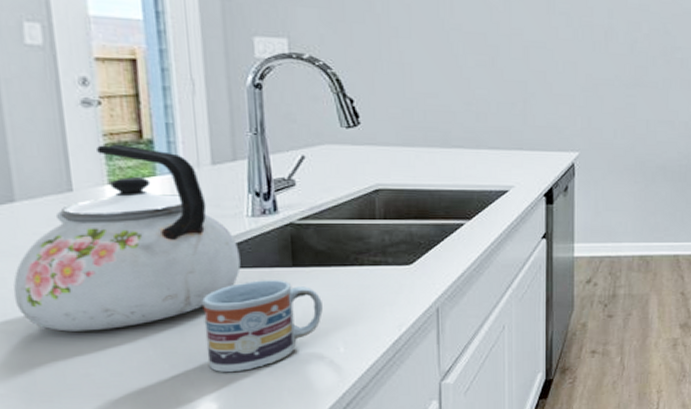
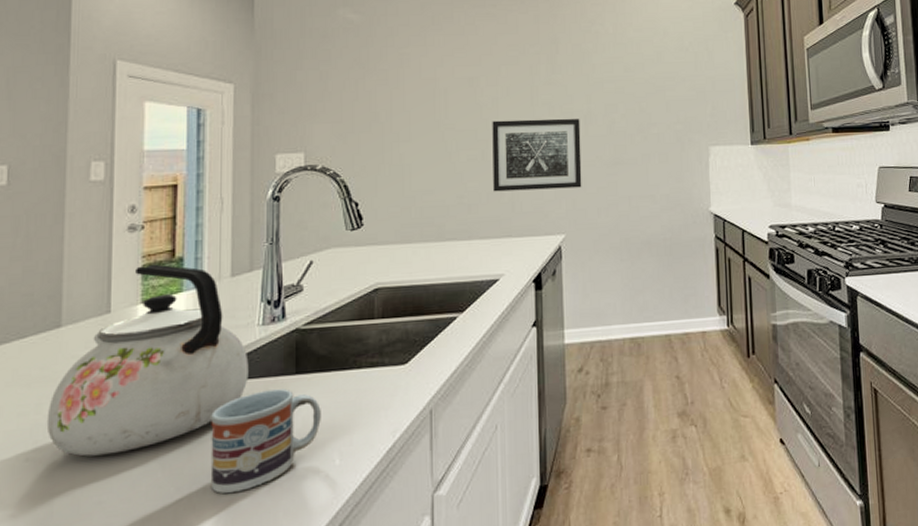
wall art: none [503,25,600,107] -> present [492,118,582,192]

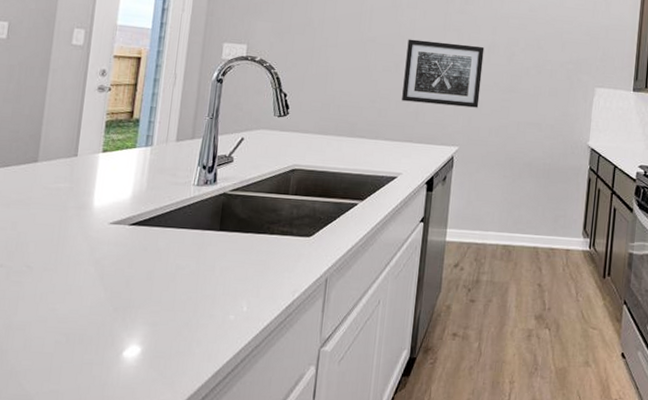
kettle: present [46,264,249,457] -> none [18,121,183,272]
cup: present [210,389,321,494] -> none [142,240,237,320]

